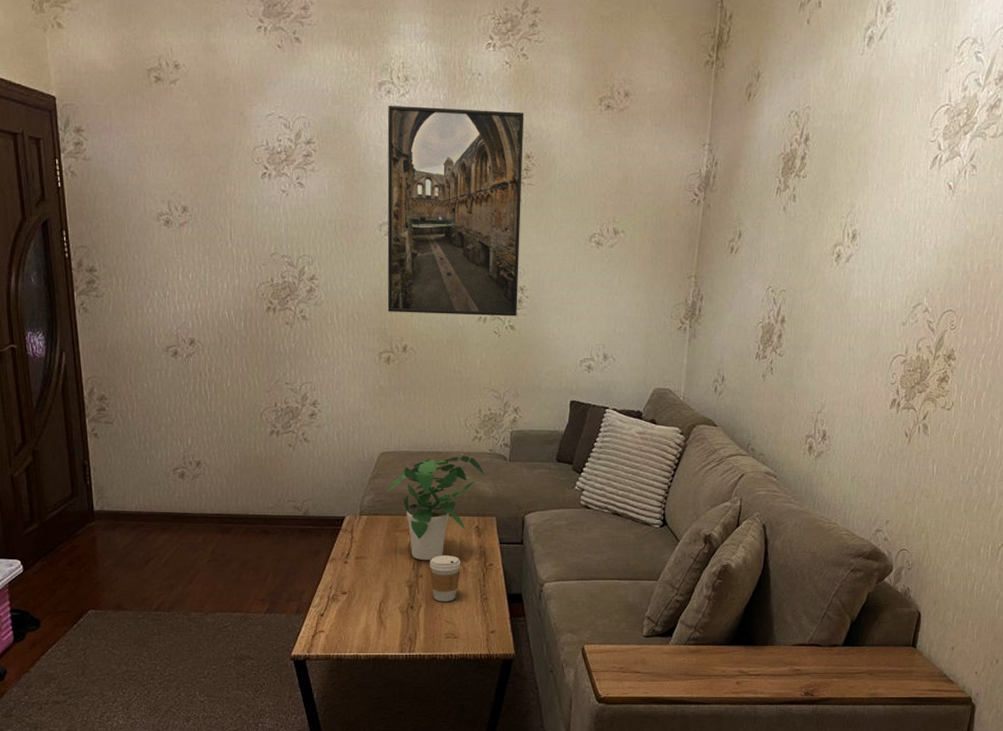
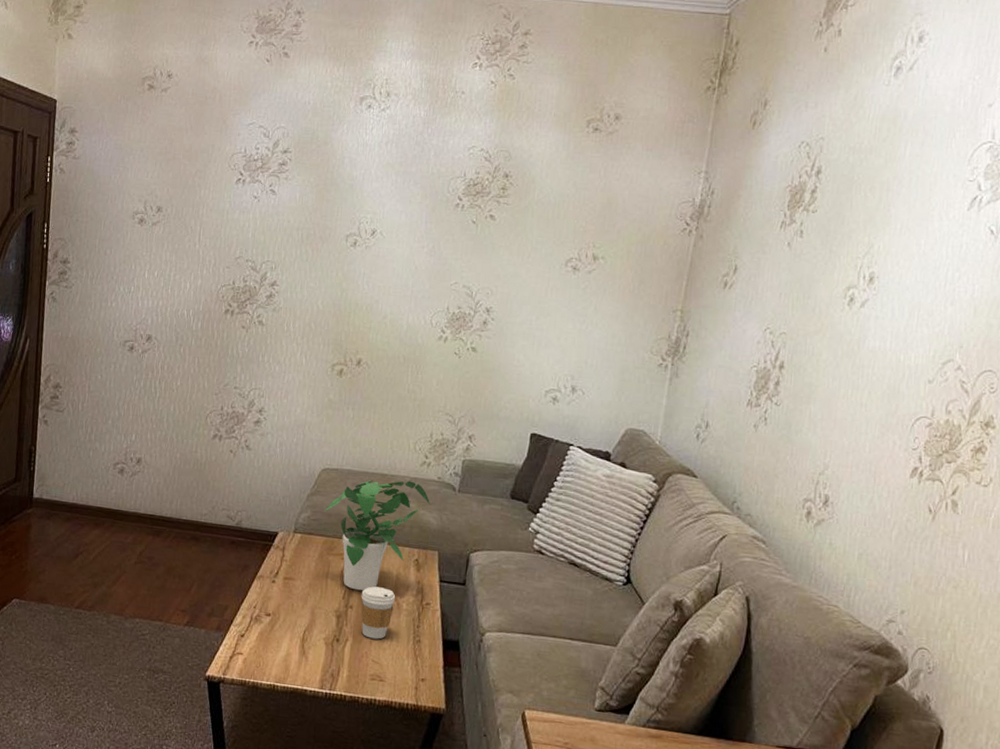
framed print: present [387,105,524,317] -> none [345,119,506,339]

